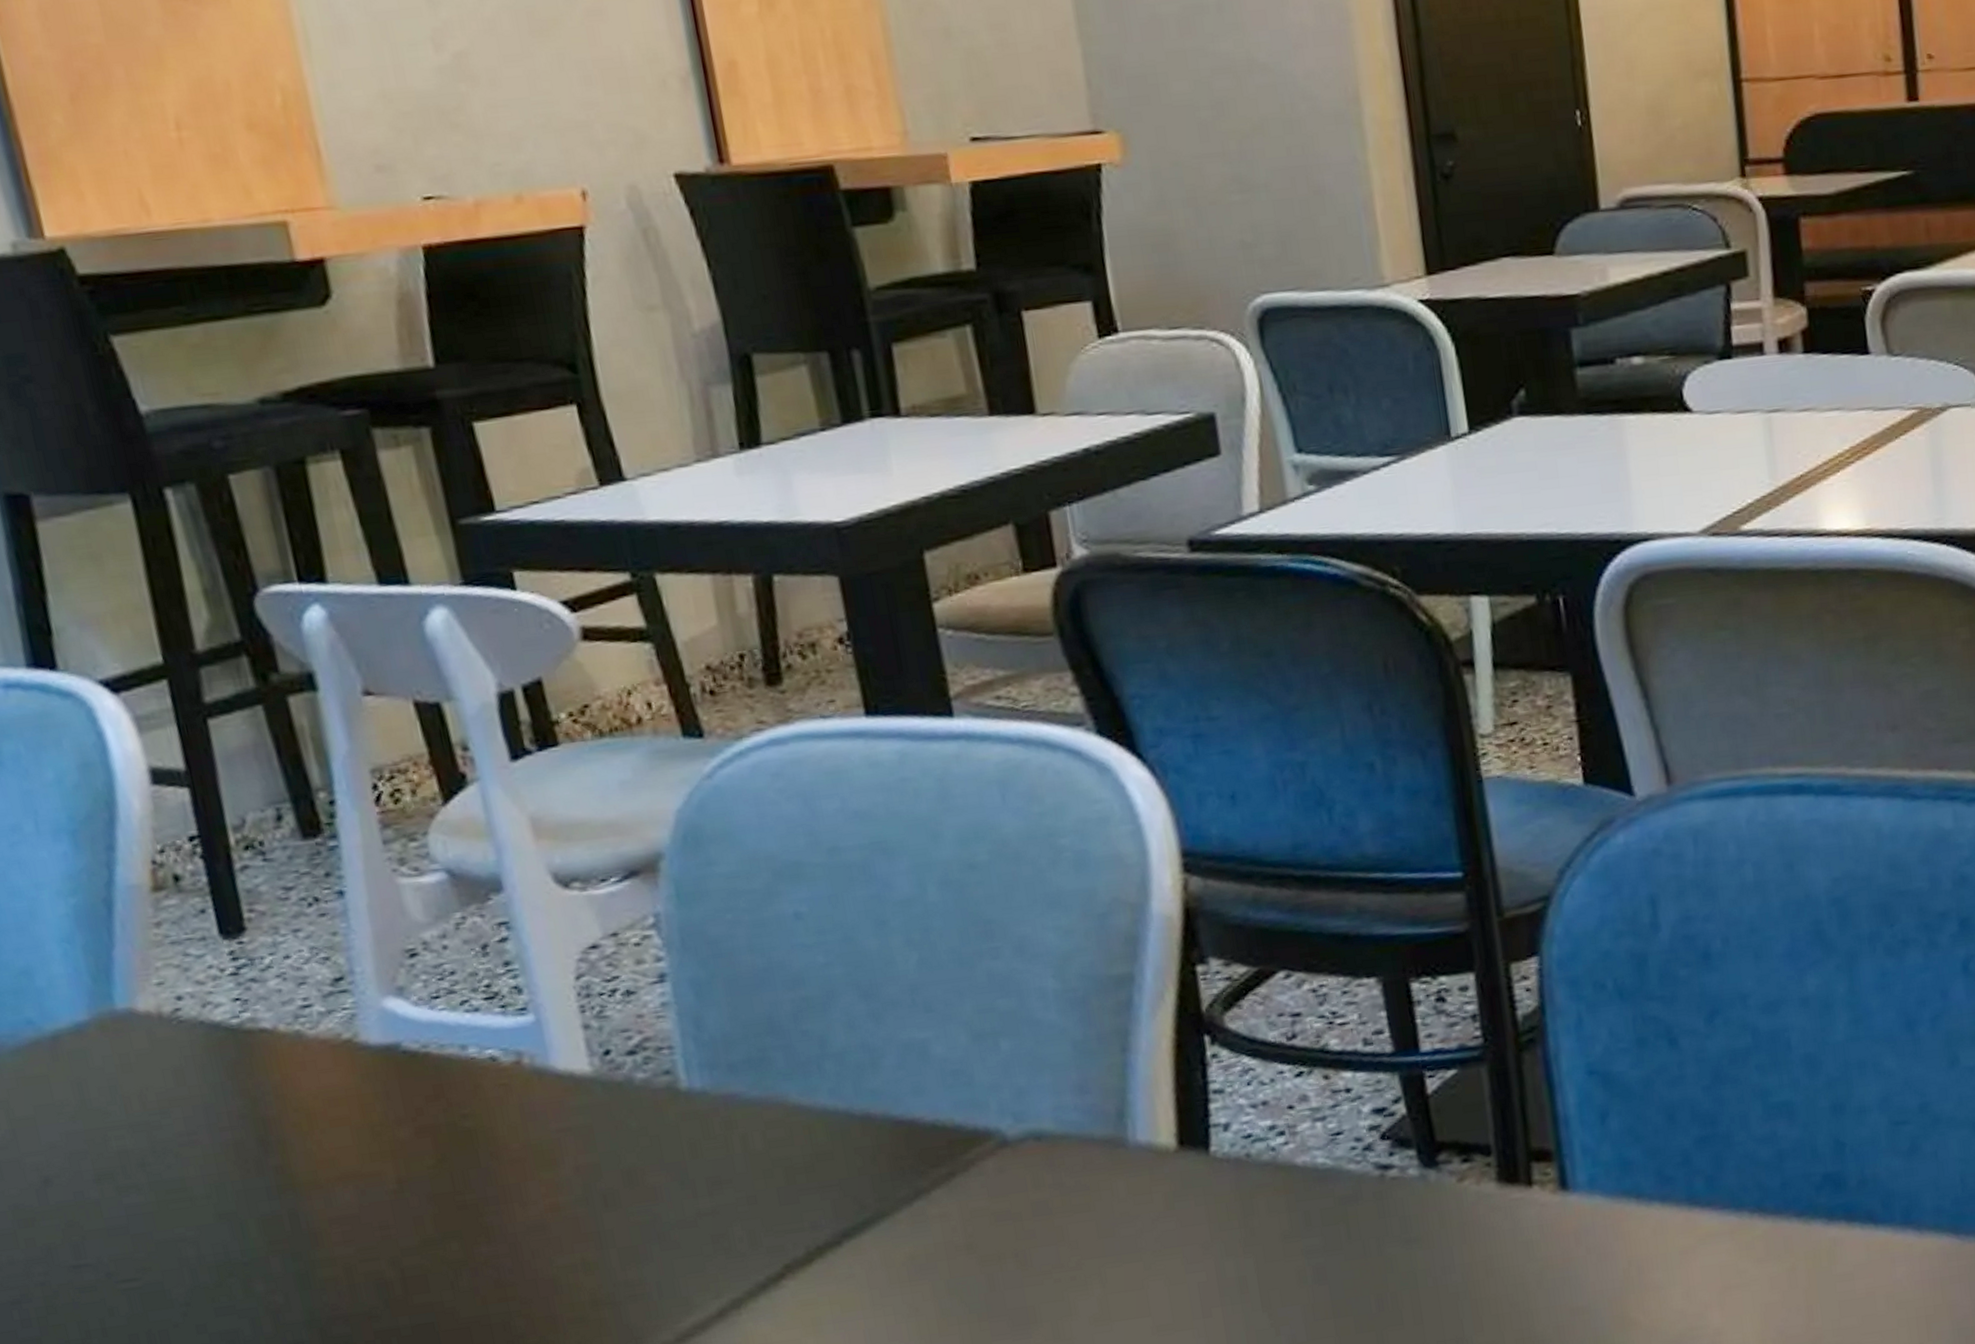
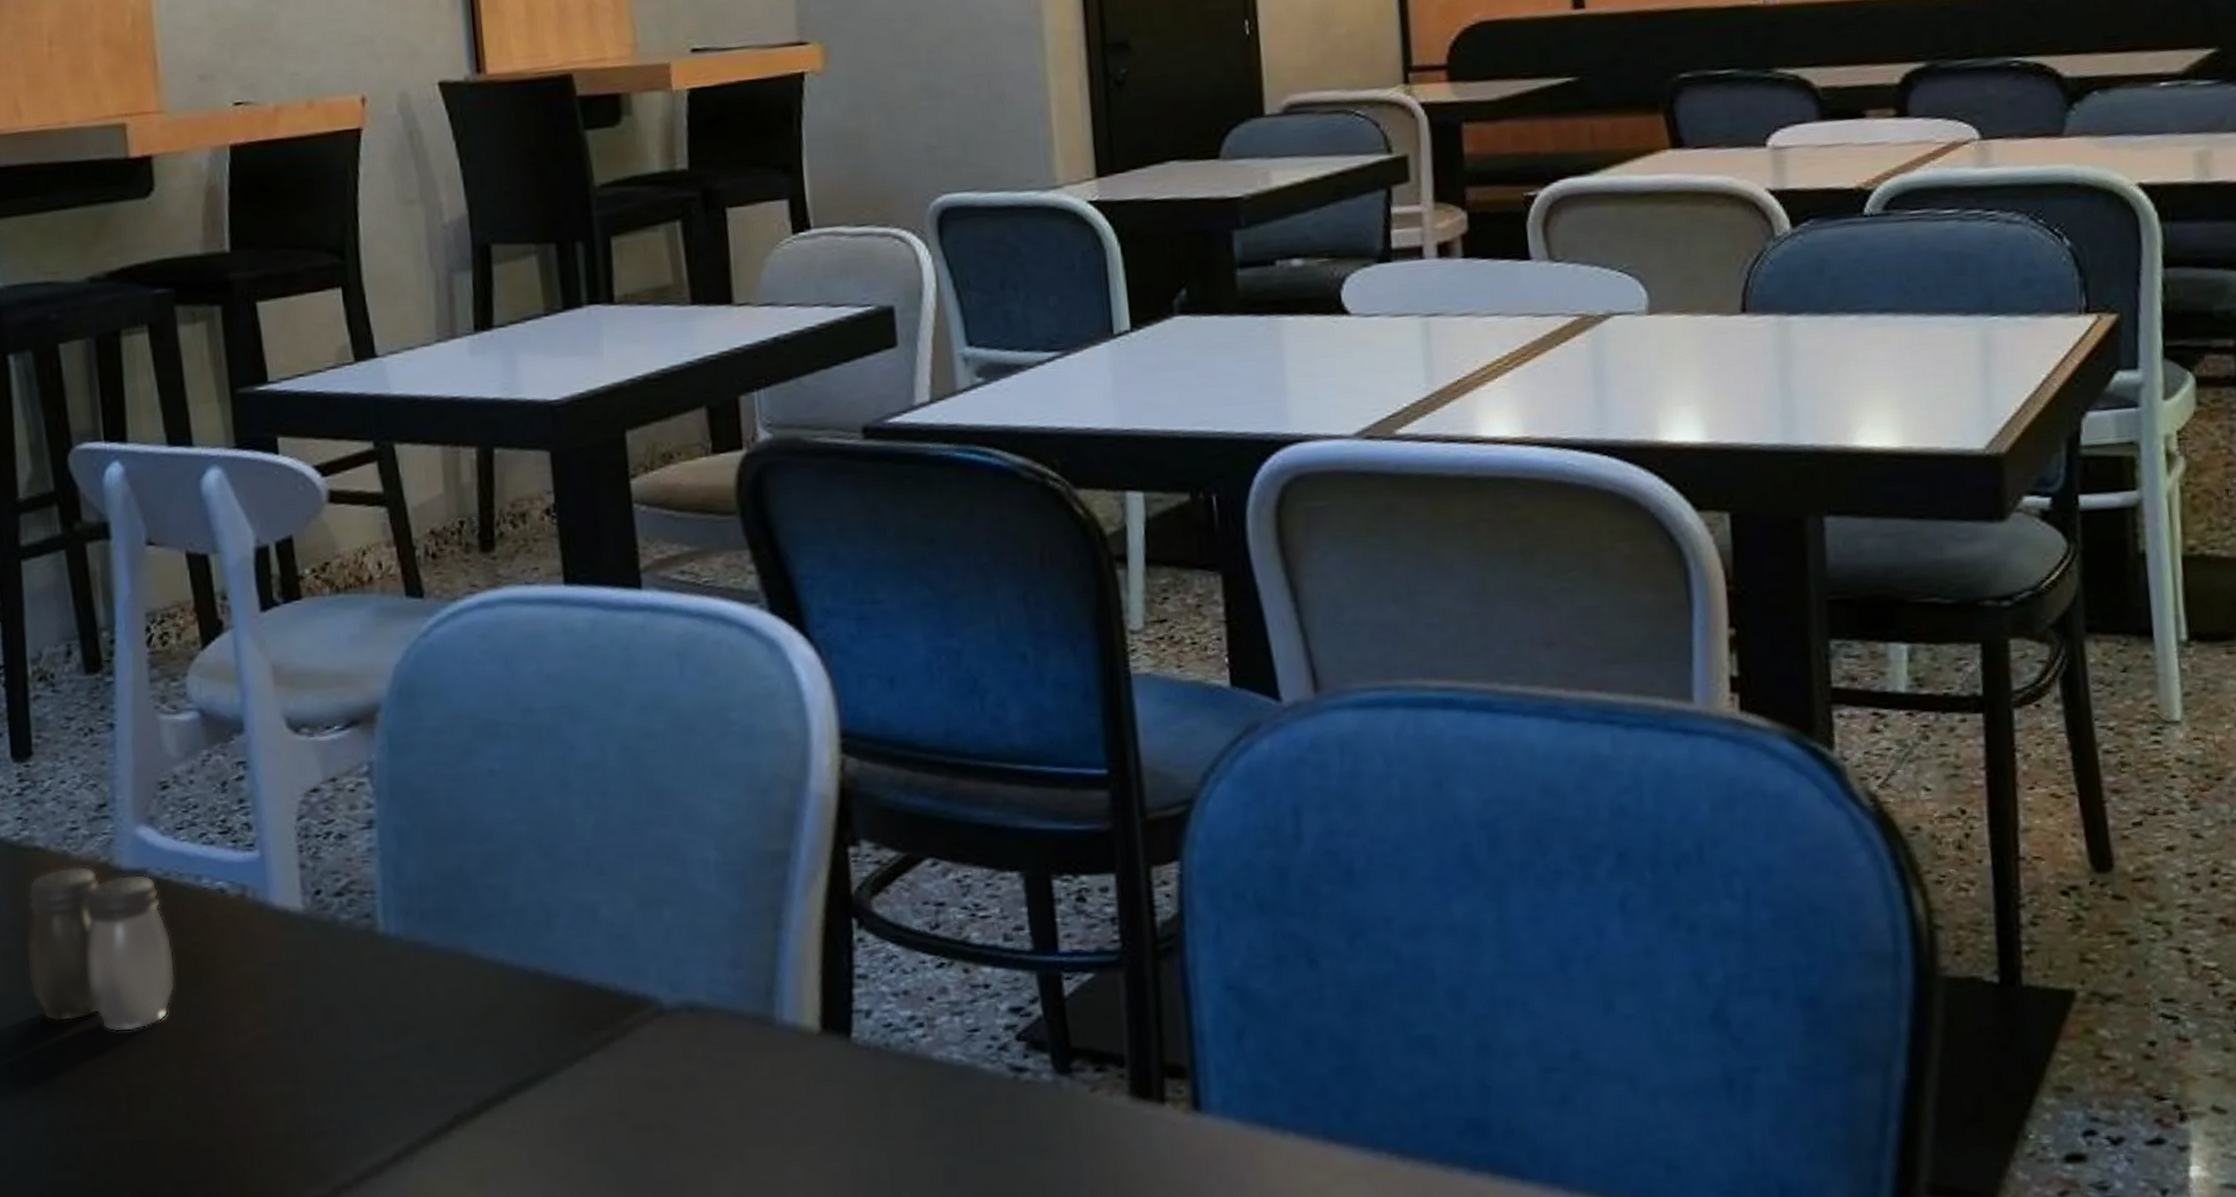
salt and pepper shaker: none [256,1044,448,1216] -> present [25,866,176,1033]

